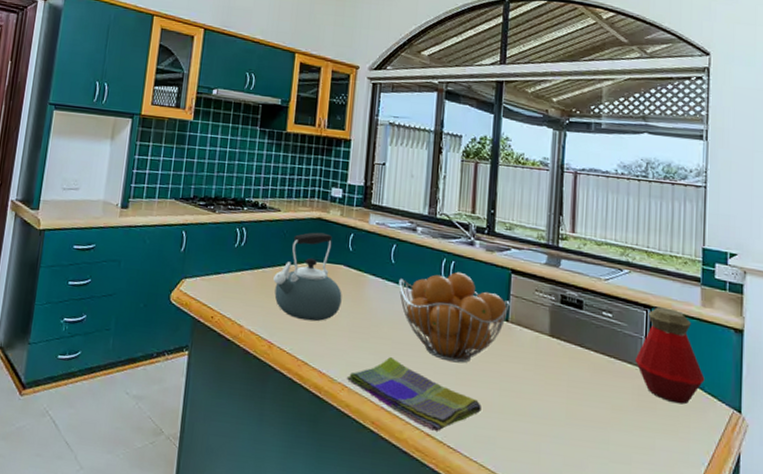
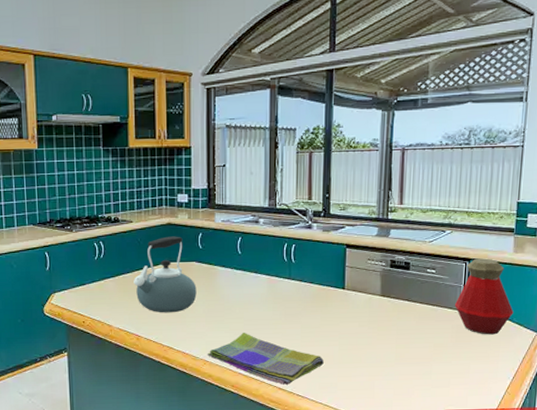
fruit basket: present [399,271,510,363] -> none [246,253,346,329]

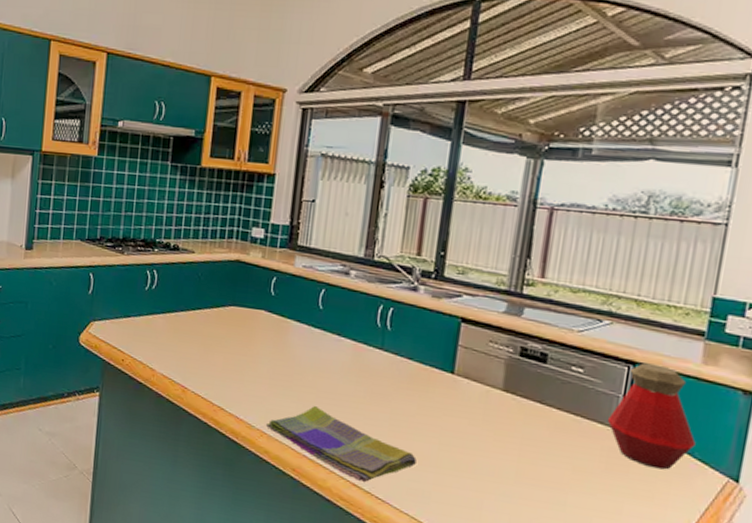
kettle: present [134,236,197,313] -> none [187,275,263,368]

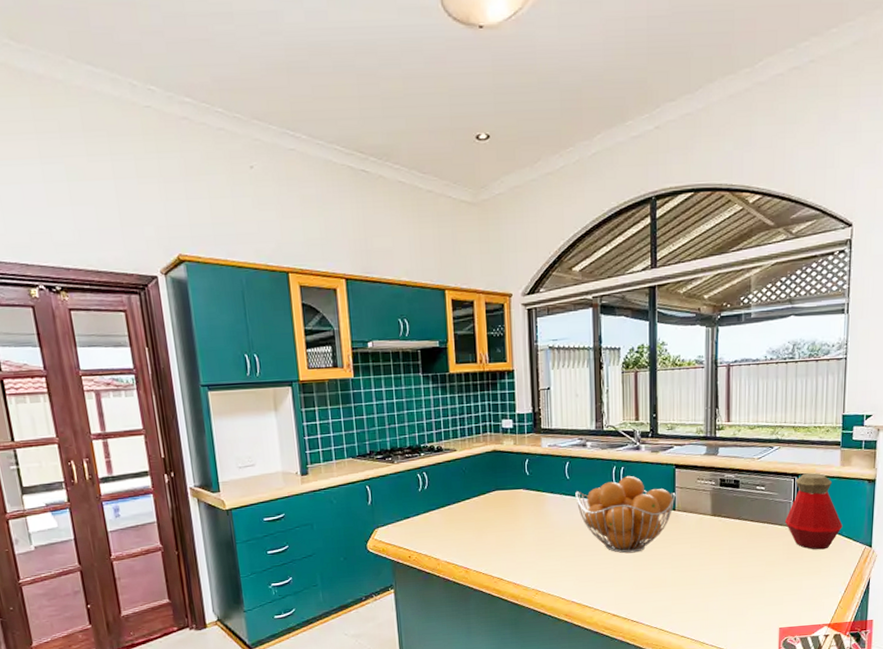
dish towel: present [266,406,417,482] -> none [539,560,657,611]
fruit basket: none [326,319,457,416] -> present [575,475,676,554]

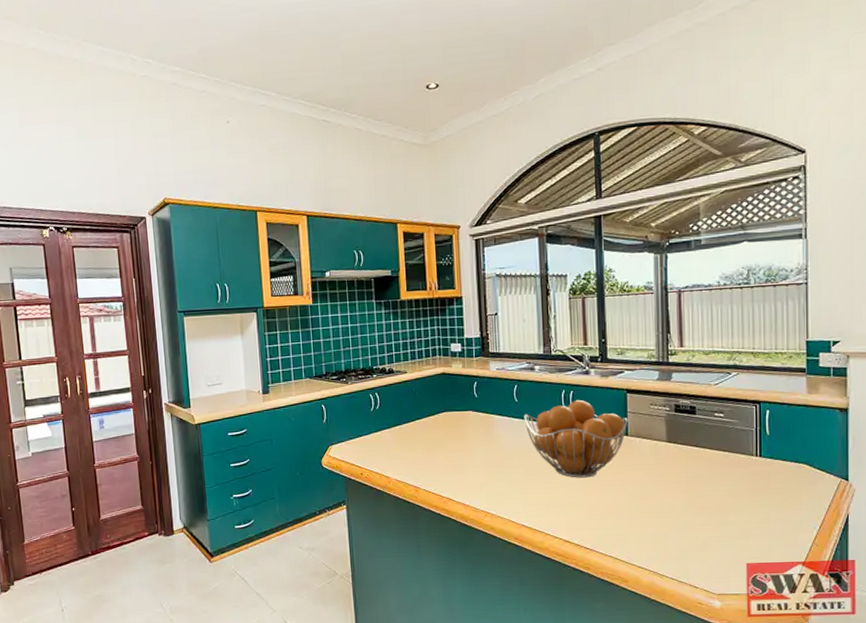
bottle: present [784,473,843,550] -> none [747,400,813,482]

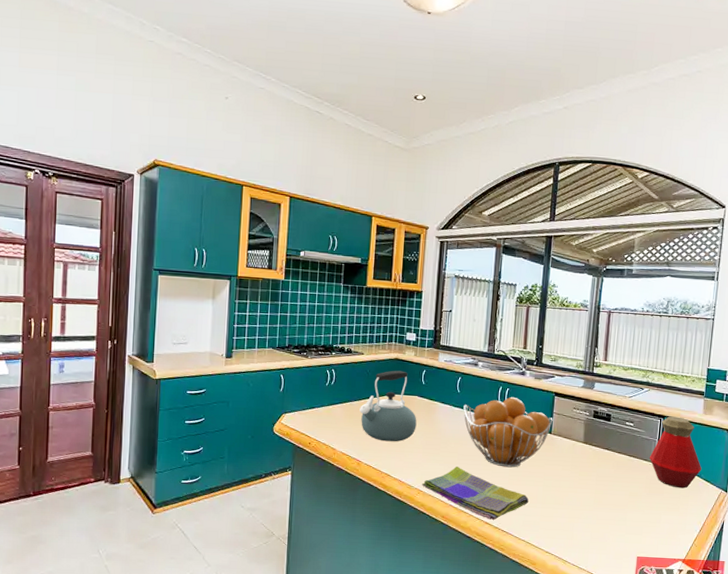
kettle: none [410,385,475,464] -> present [359,370,417,442]
dish towel: none [489,483,611,537] -> present [422,467,529,520]
bottle: none [747,400,813,482] -> present [649,416,702,489]

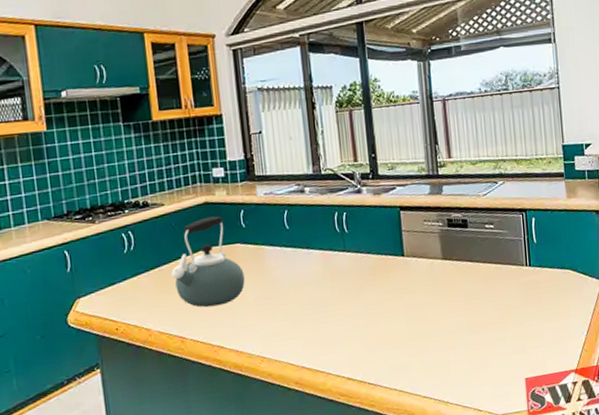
dish towel: present [422,467,529,520] -> none [264,318,393,374]
fruit basket: present [463,396,553,468] -> none [296,221,403,308]
bottle: present [649,416,702,489] -> none [517,207,577,289]

